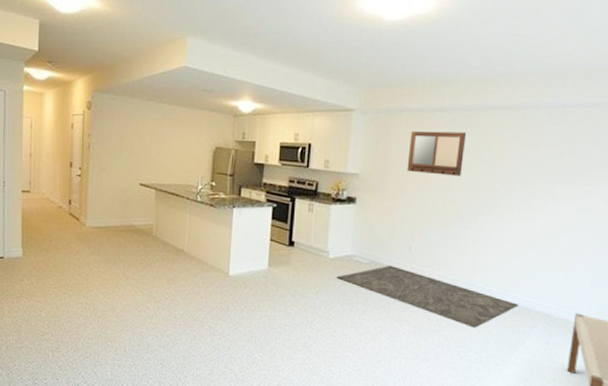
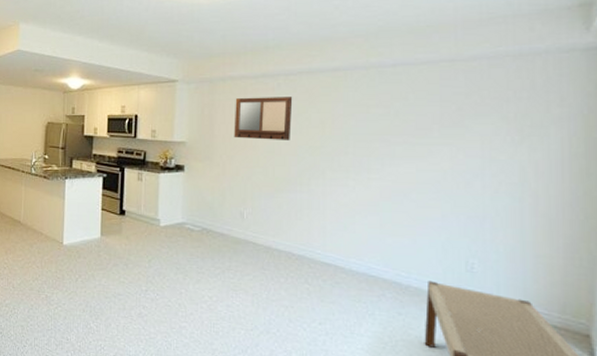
rug: present [336,265,519,328] -> none [168,232,363,297]

